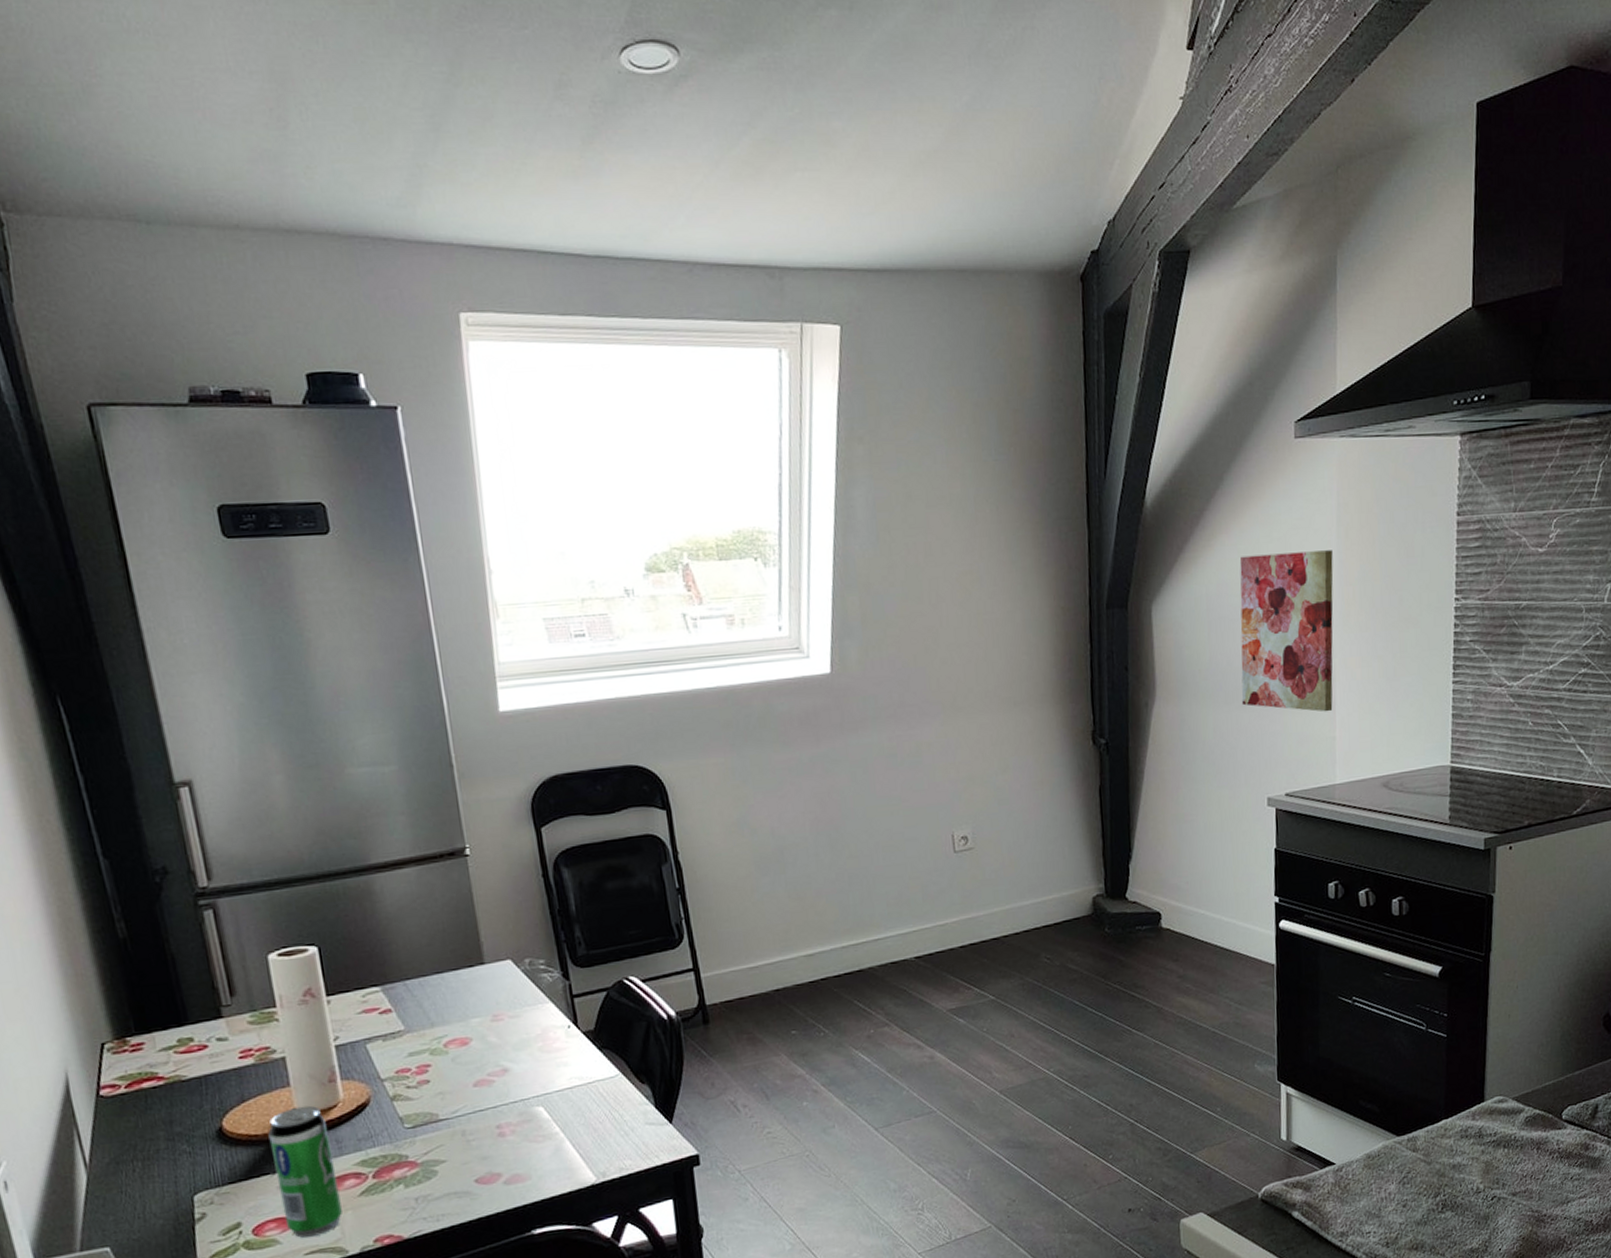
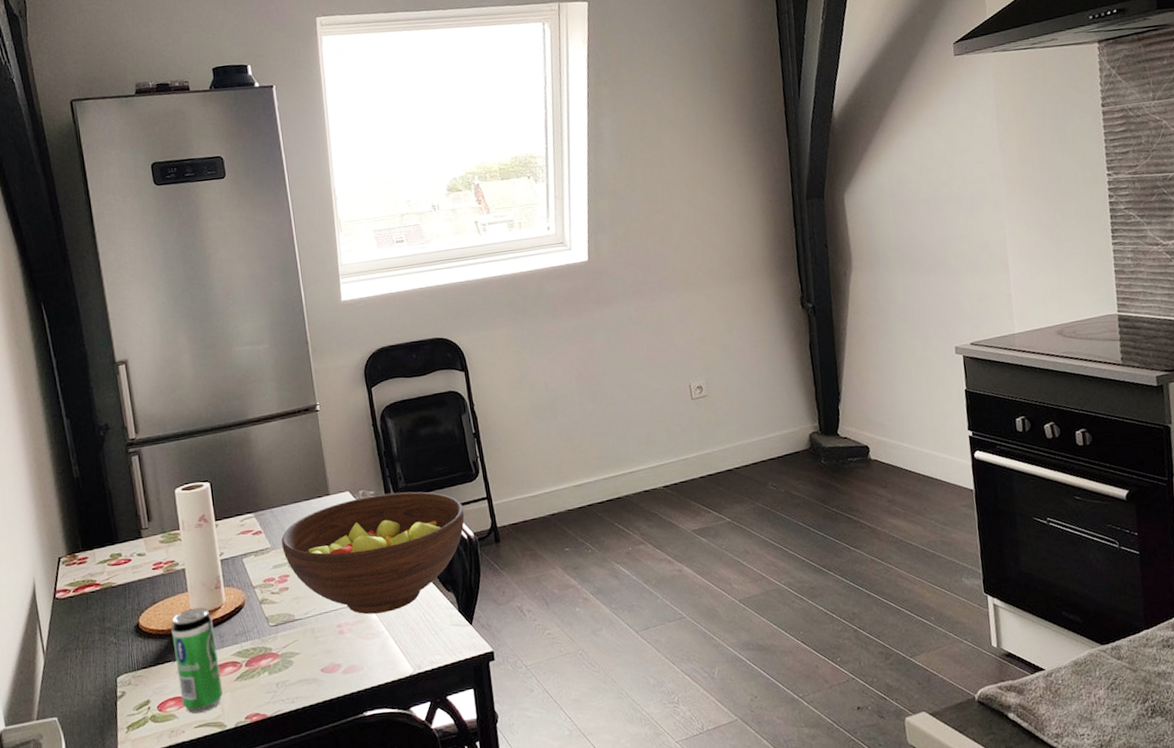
fruit bowl: none [419,960,664,1113] -> present [281,491,465,615]
wall art: present [1239,550,1334,712] -> none [915,141,1007,274]

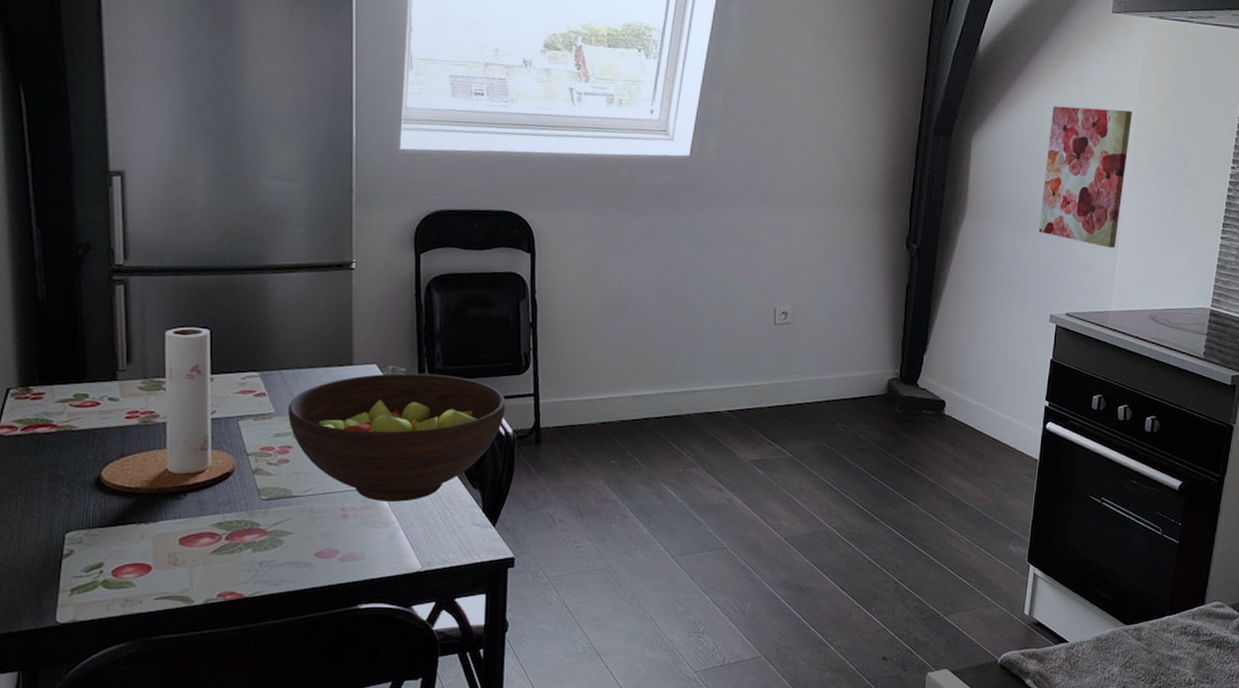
beverage can: present [171,607,223,714] -> none [140,467,194,584]
wall art: none [915,141,1007,274] -> present [1038,106,1132,249]

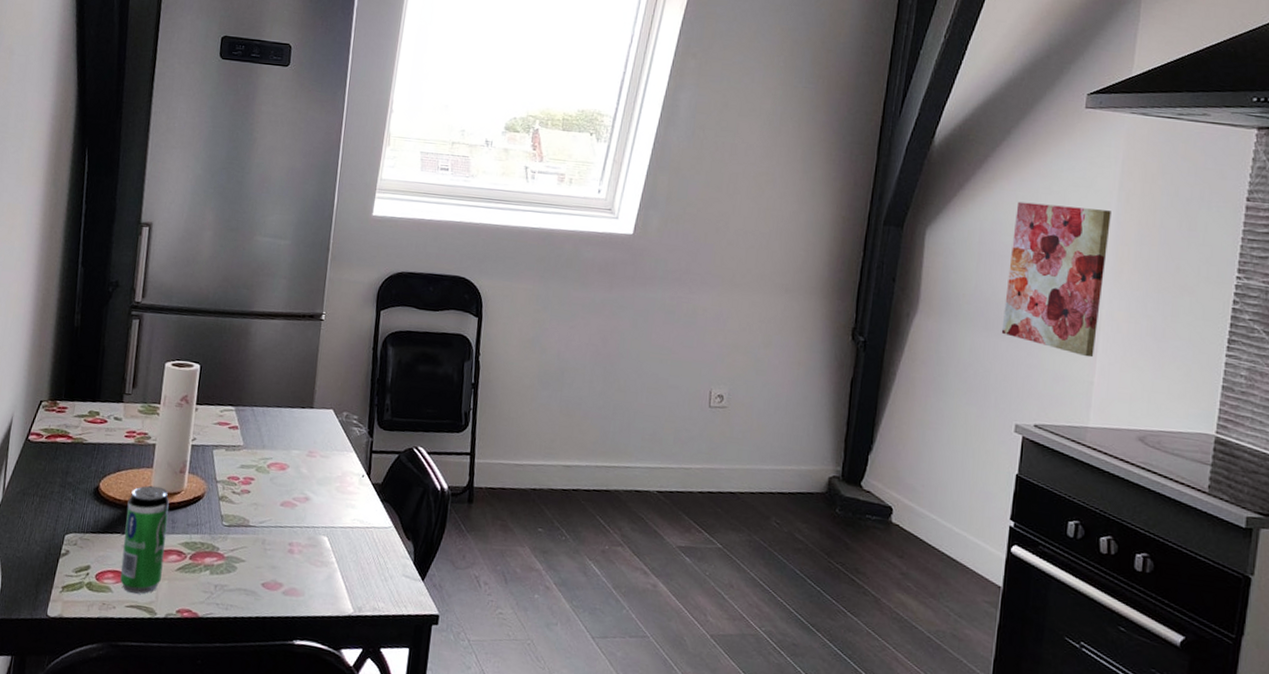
beverage can: none [140,467,194,584] -> present [120,485,169,594]
fruit bowl: present [288,373,506,502] -> none [254,419,444,544]

